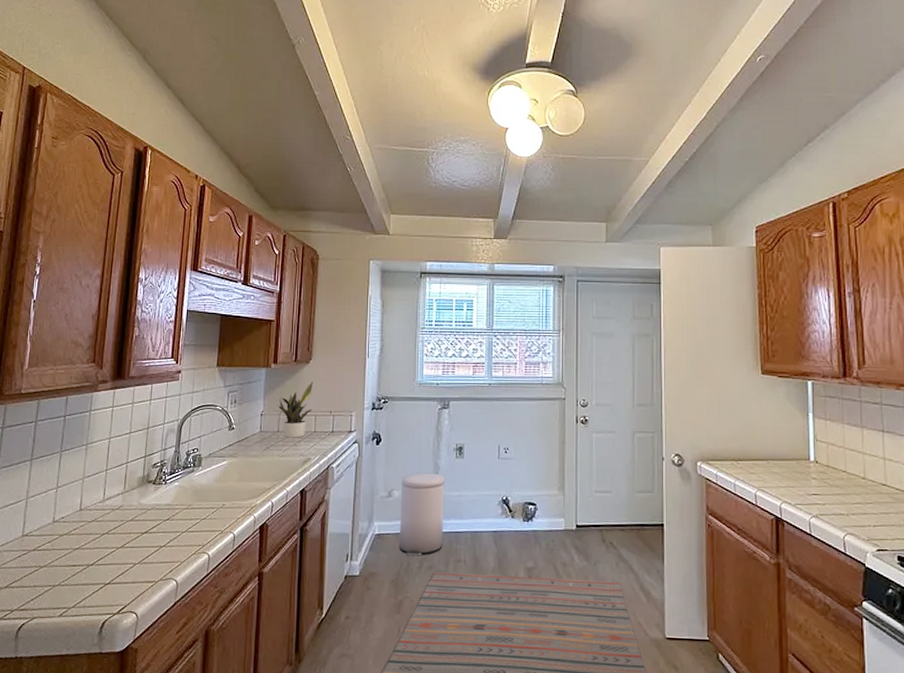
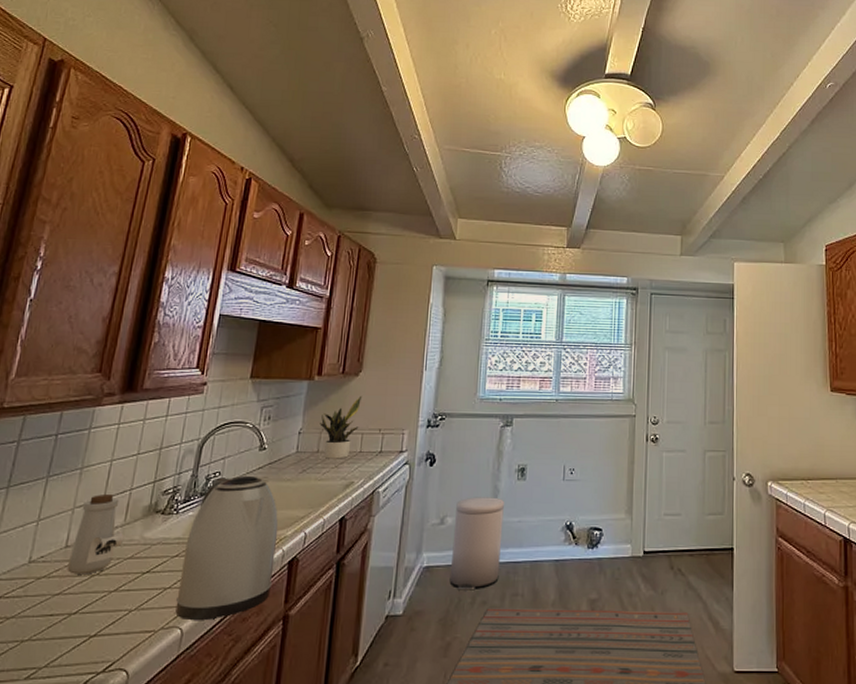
bottle: none [82,466,125,533] -> present [67,493,125,575]
kettle: none [171,451,249,574] -> present [175,475,279,620]

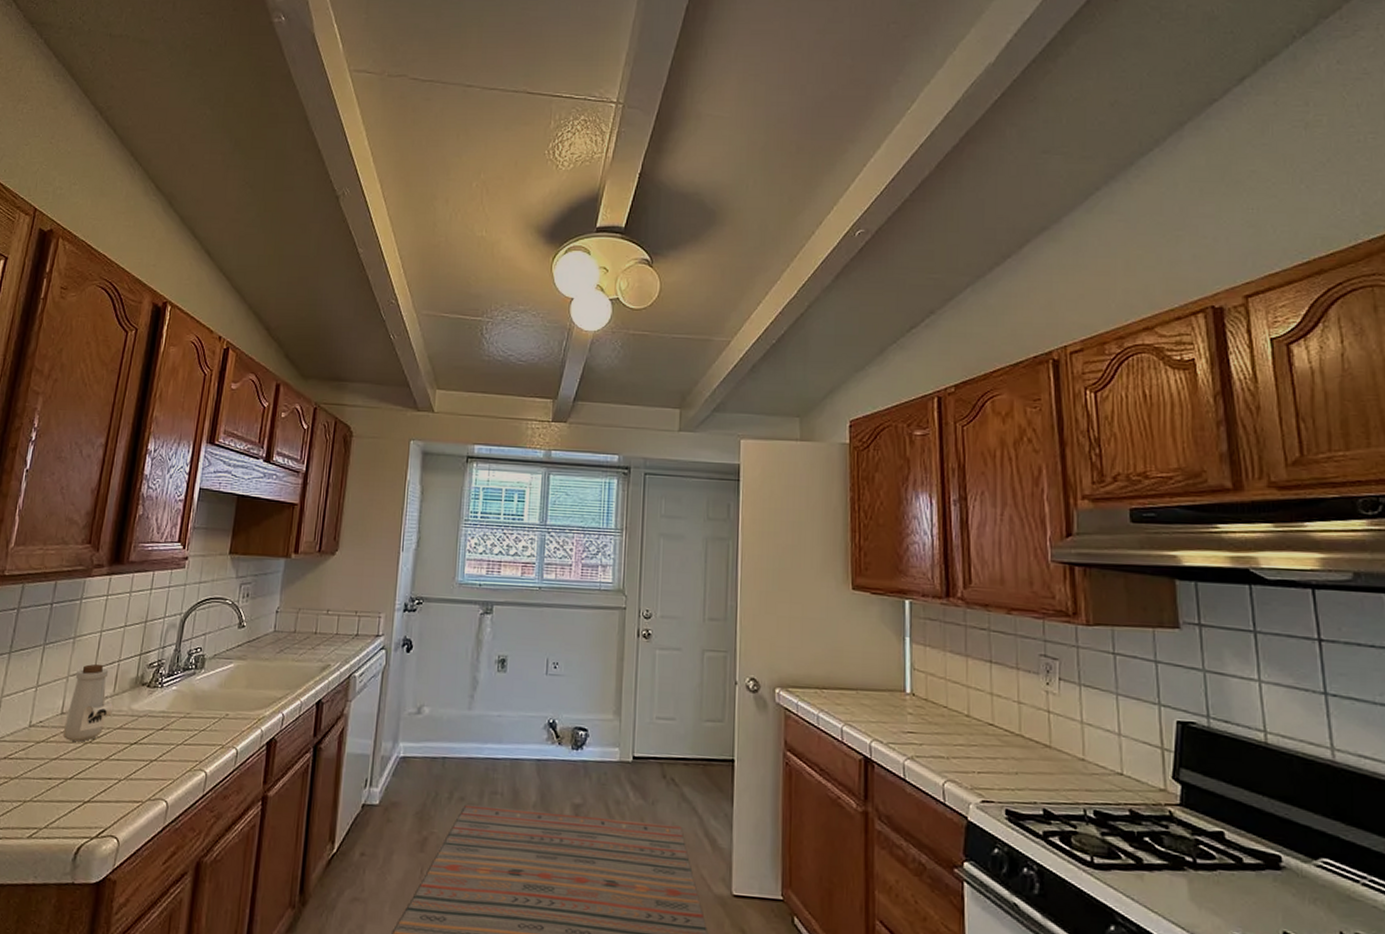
kettle: present [175,475,279,620] -> none [161,652,257,795]
potted plant: present [320,395,363,459] -> none [296,575,339,641]
pedal bin: present [449,497,504,591] -> none [426,687,483,785]

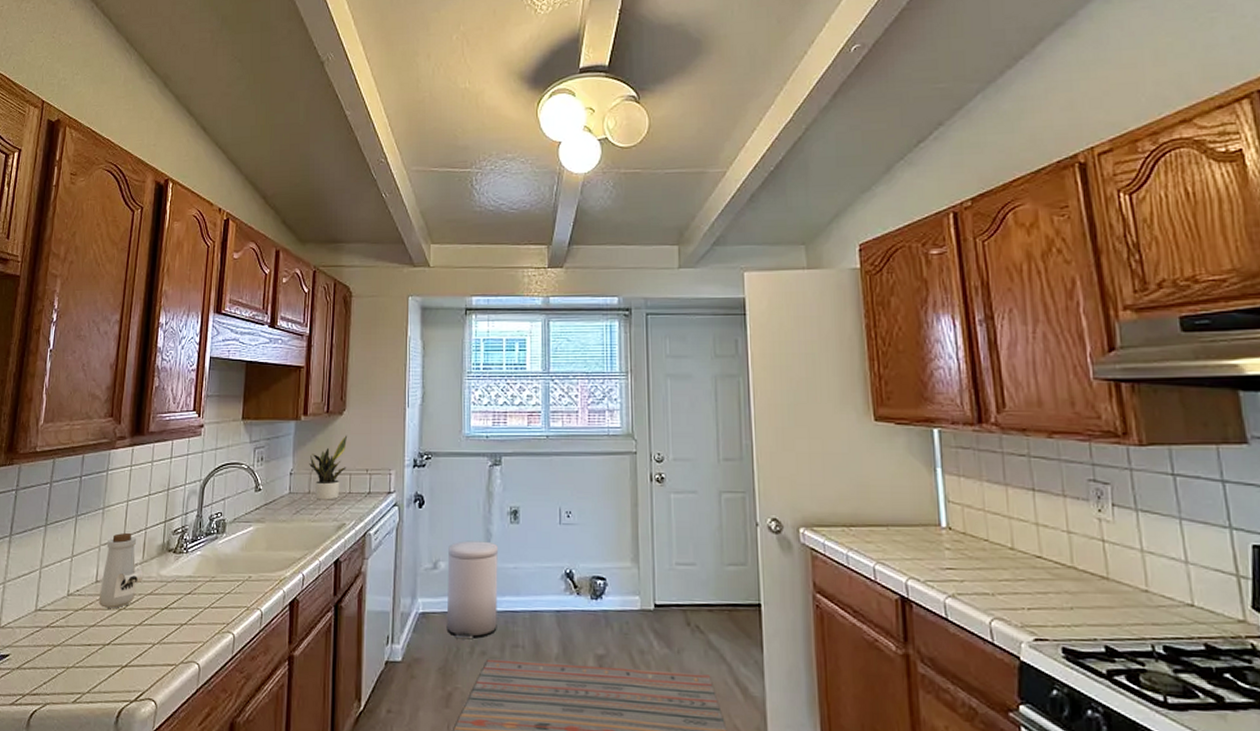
potted plant: none [296,575,339,641] -> present [309,435,348,500]
pedal bin: none [426,687,483,785] -> present [446,540,498,640]

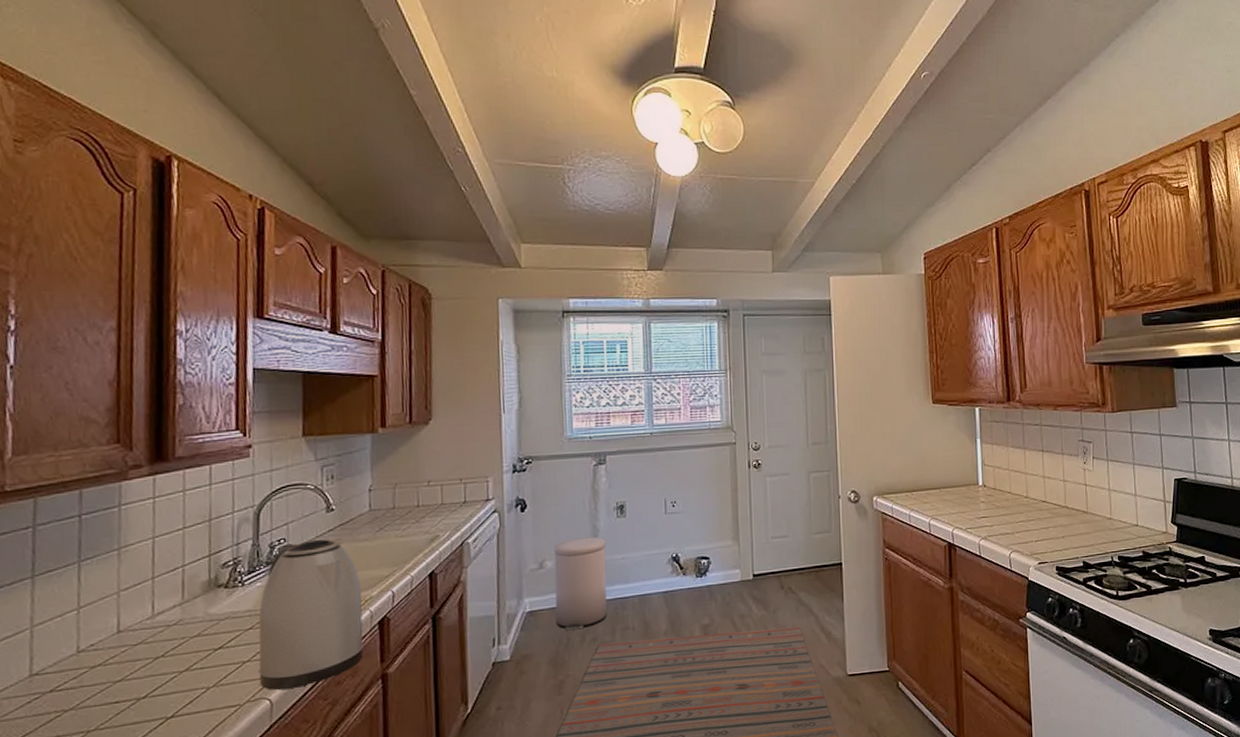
bottle: present [98,532,144,608] -> none [124,572,186,659]
kettle: none [192,516,278,657] -> present [258,539,365,690]
potted plant: present [309,435,348,500] -> none [392,445,437,515]

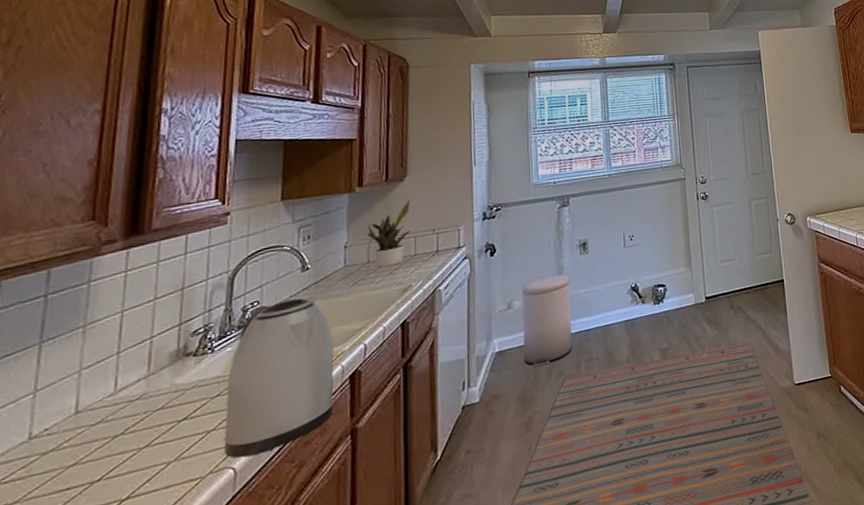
potted plant: none [392,445,437,515] -> present [367,199,411,268]

